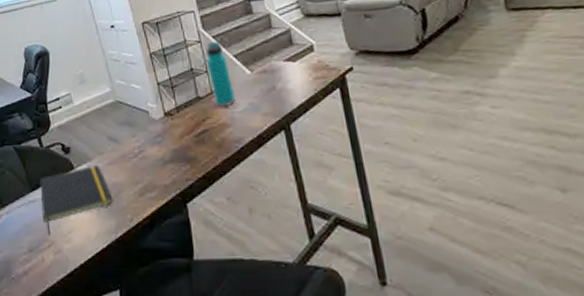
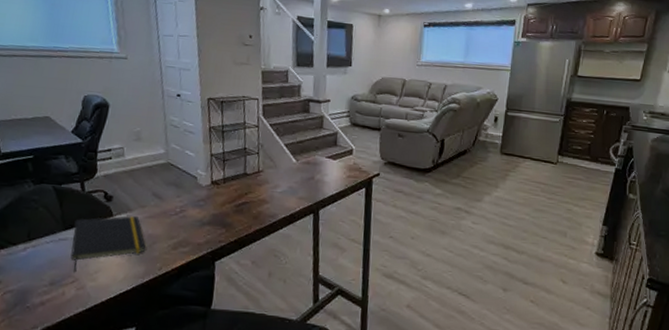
water bottle: present [206,41,235,107] -> none [259,128,278,186]

